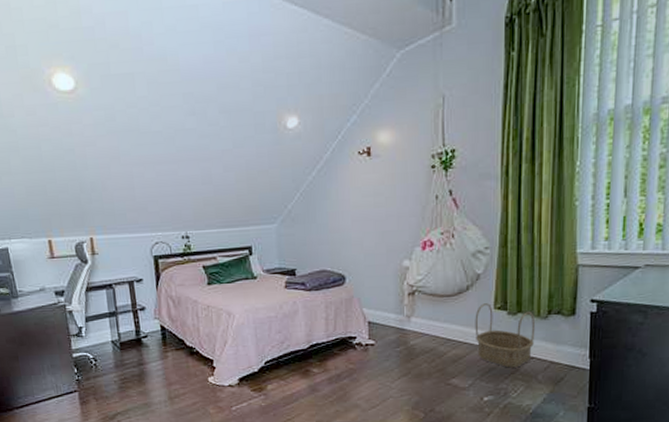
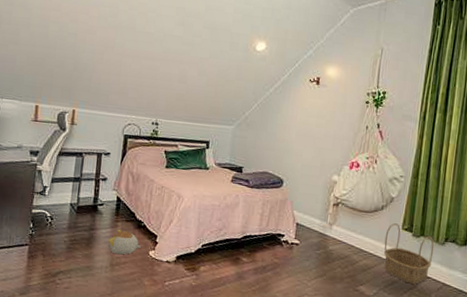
plush toy: none [161,360,198,387] -> present [108,230,141,255]

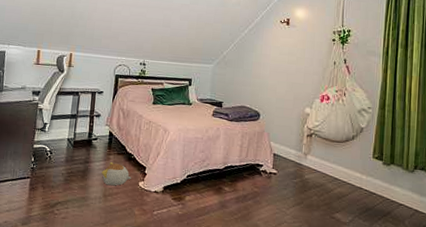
basket: present [384,223,434,284] -> none [356,152,405,211]

